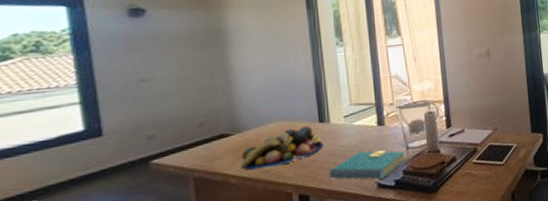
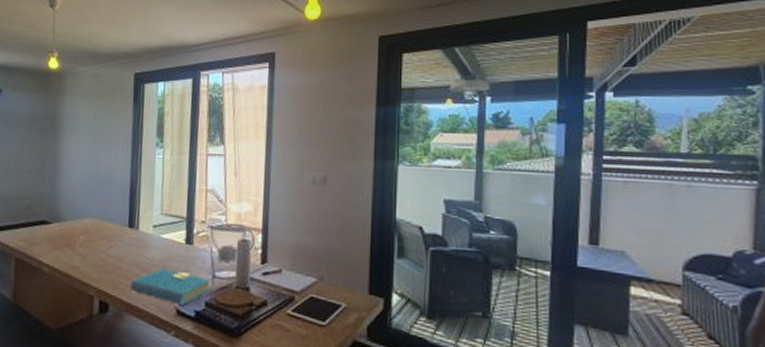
fruit bowl: present [241,126,323,171] -> none [54,228,129,265]

